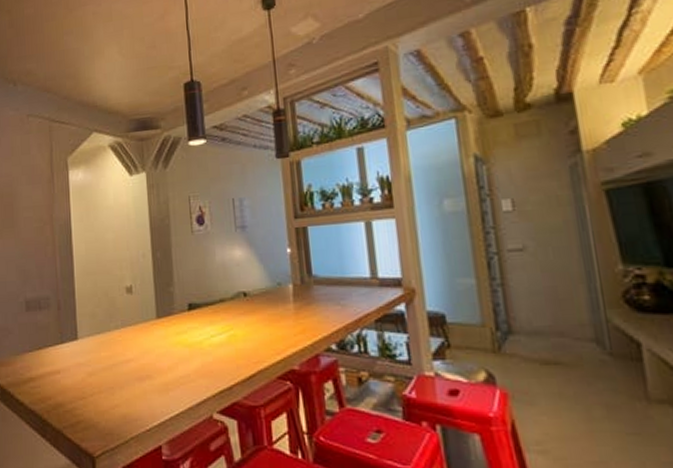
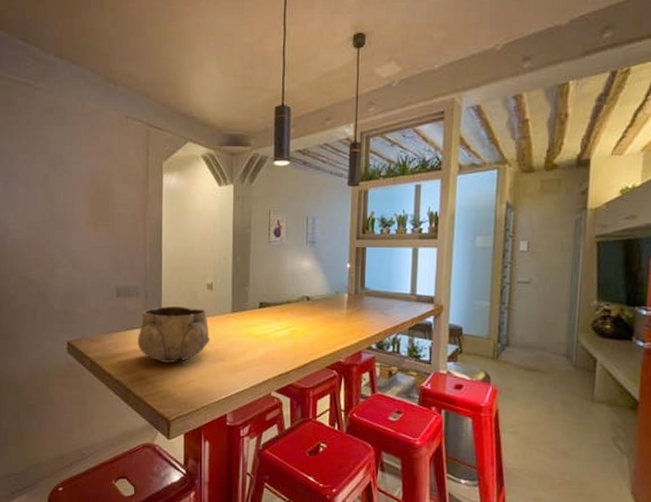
decorative bowl: none [52,316,135,386] -> present [138,306,211,364]

